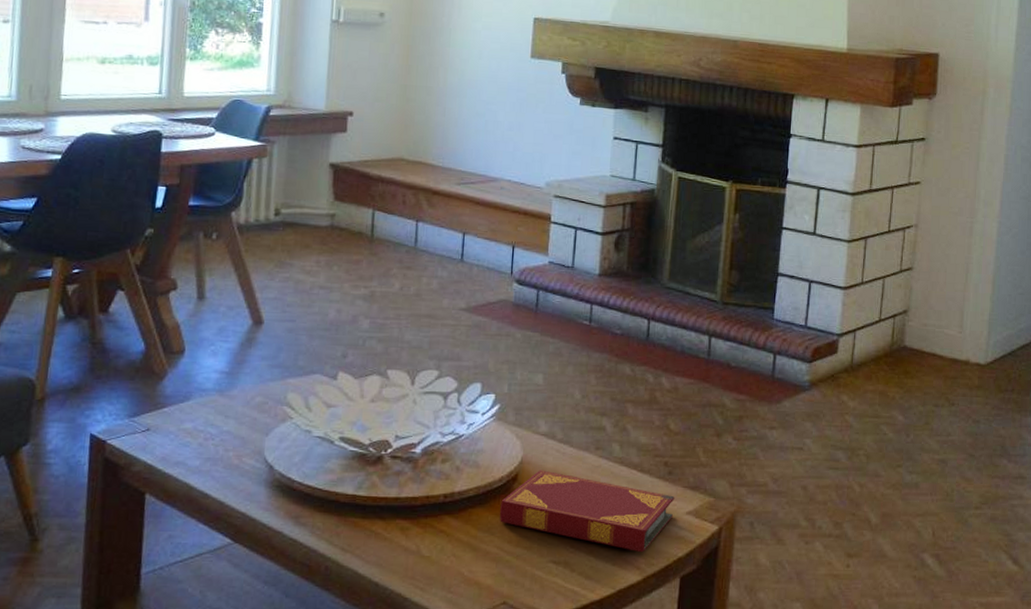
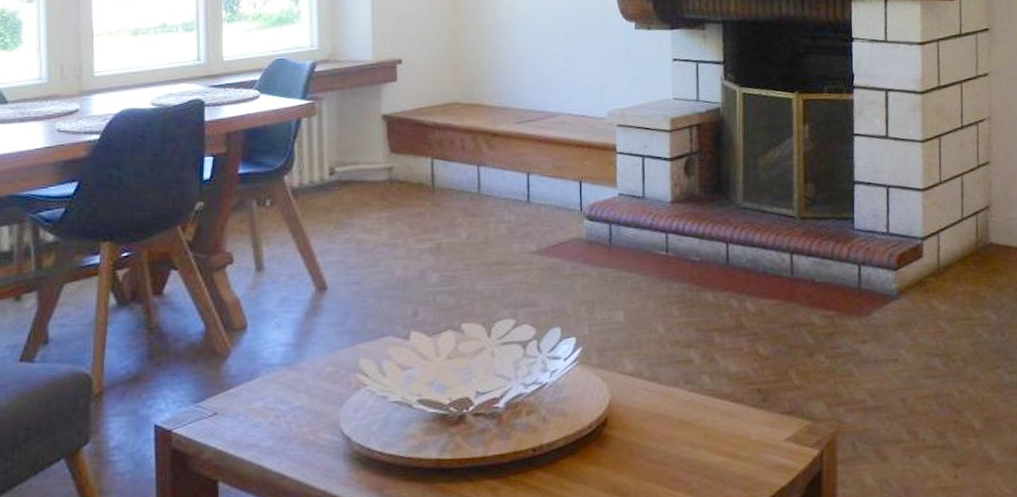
hardback book: present [500,470,675,553] -> none [592,411,773,487]

